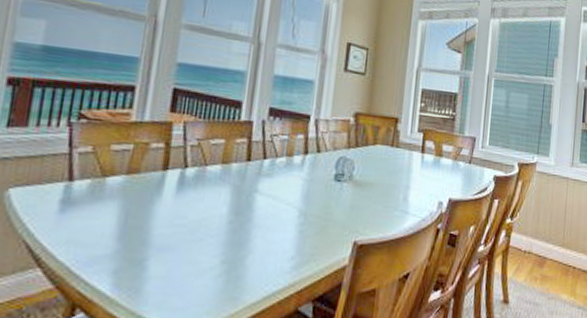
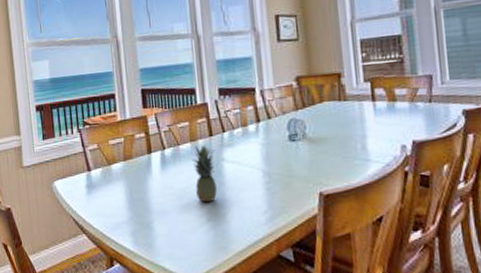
fruit: none [214,169,250,241] -> present [192,145,217,203]

